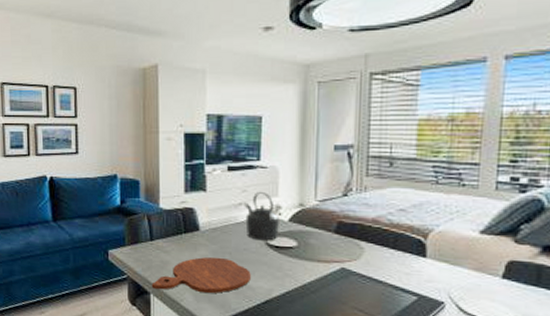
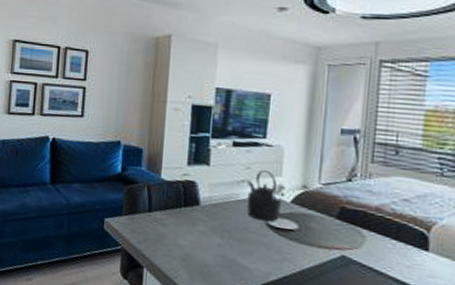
cutting board: present [151,256,251,294] -> none [145,233,249,273]

